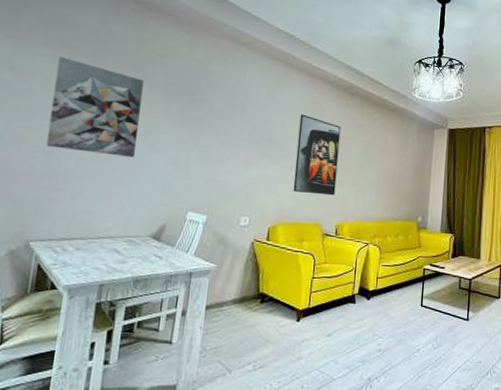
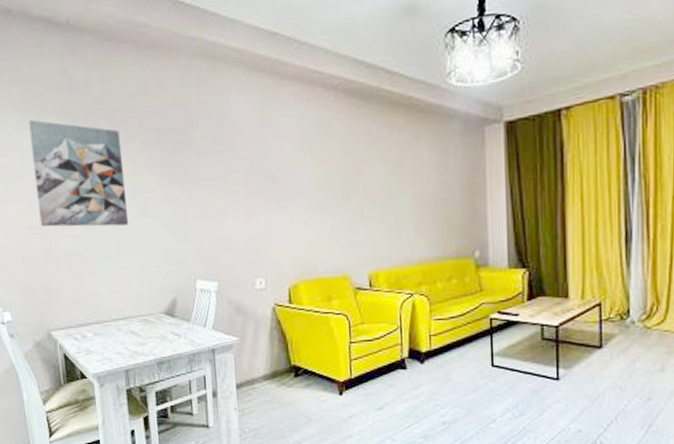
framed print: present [293,114,341,196] -> none [303,137,362,240]

